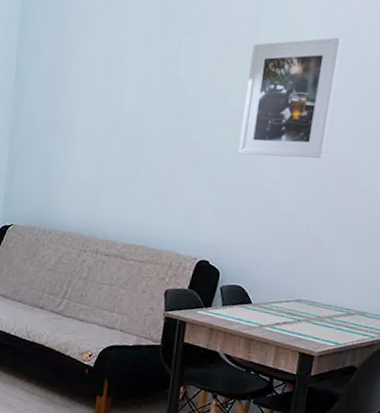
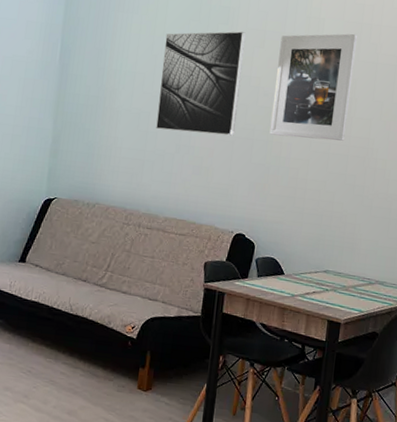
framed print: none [114,42,213,157] -> present [156,31,246,136]

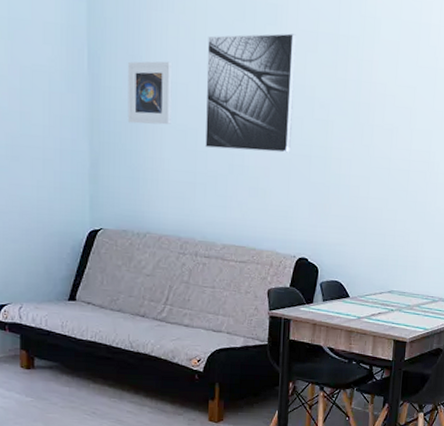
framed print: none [89,53,133,109] -> present [127,61,173,125]
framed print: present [269,33,358,141] -> none [327,35,416,155]

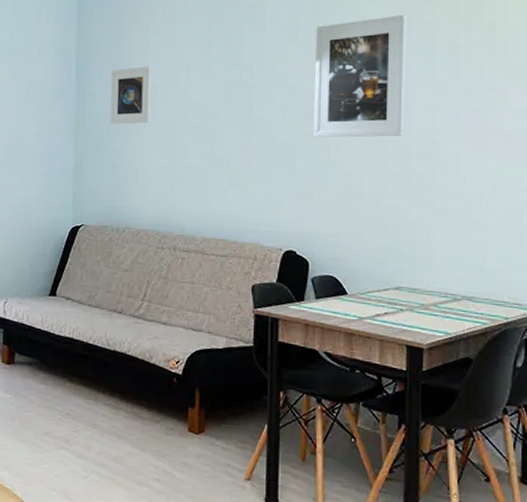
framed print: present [205,33,296,153] -> none [184,28,275,143]
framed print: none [327,35,416,155] -> present [313,14,408,138]

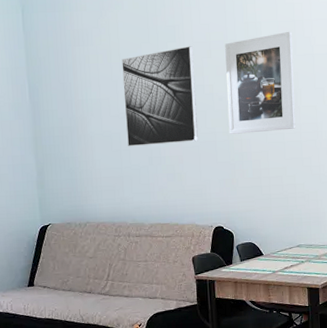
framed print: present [109,66,153,125] -> none [61,83,99,136]
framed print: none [184,28,275,143] -> present [121,46,198,147]

